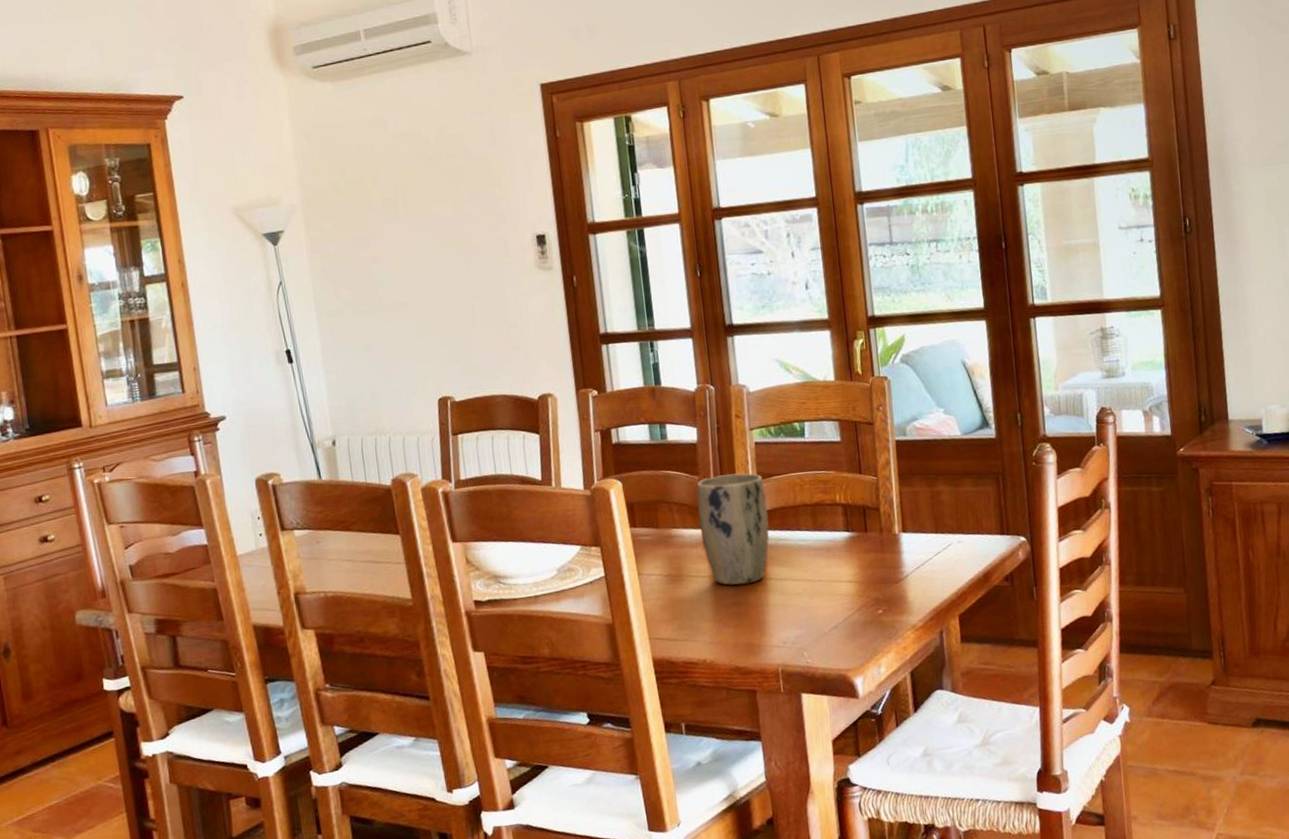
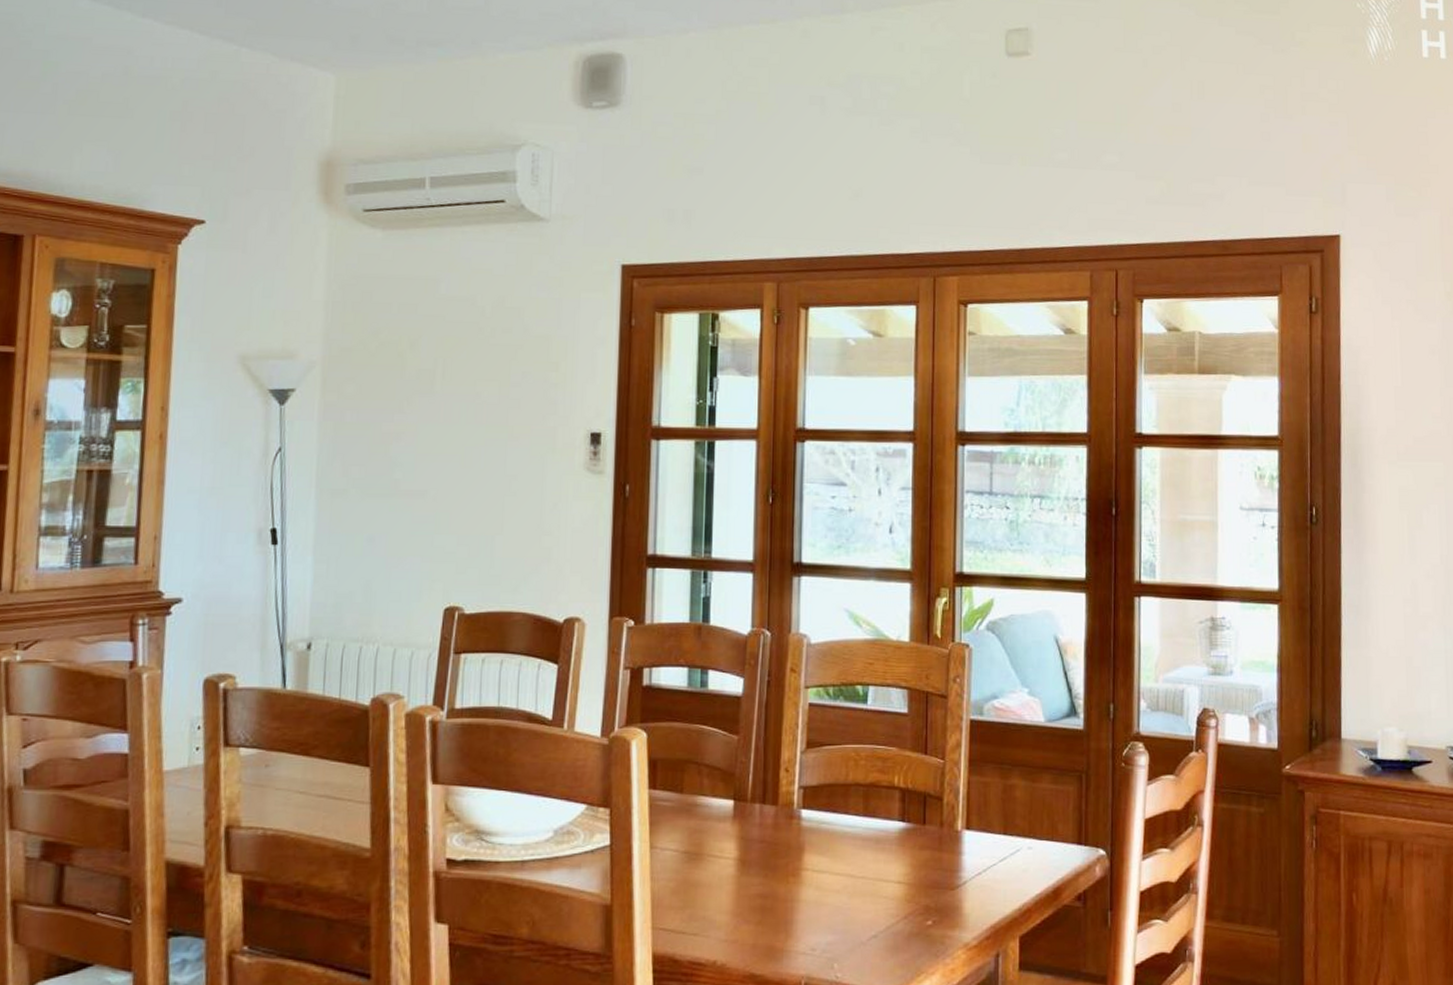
plant pot: present [696,473,769,586] -> none [732,736,814,873]

